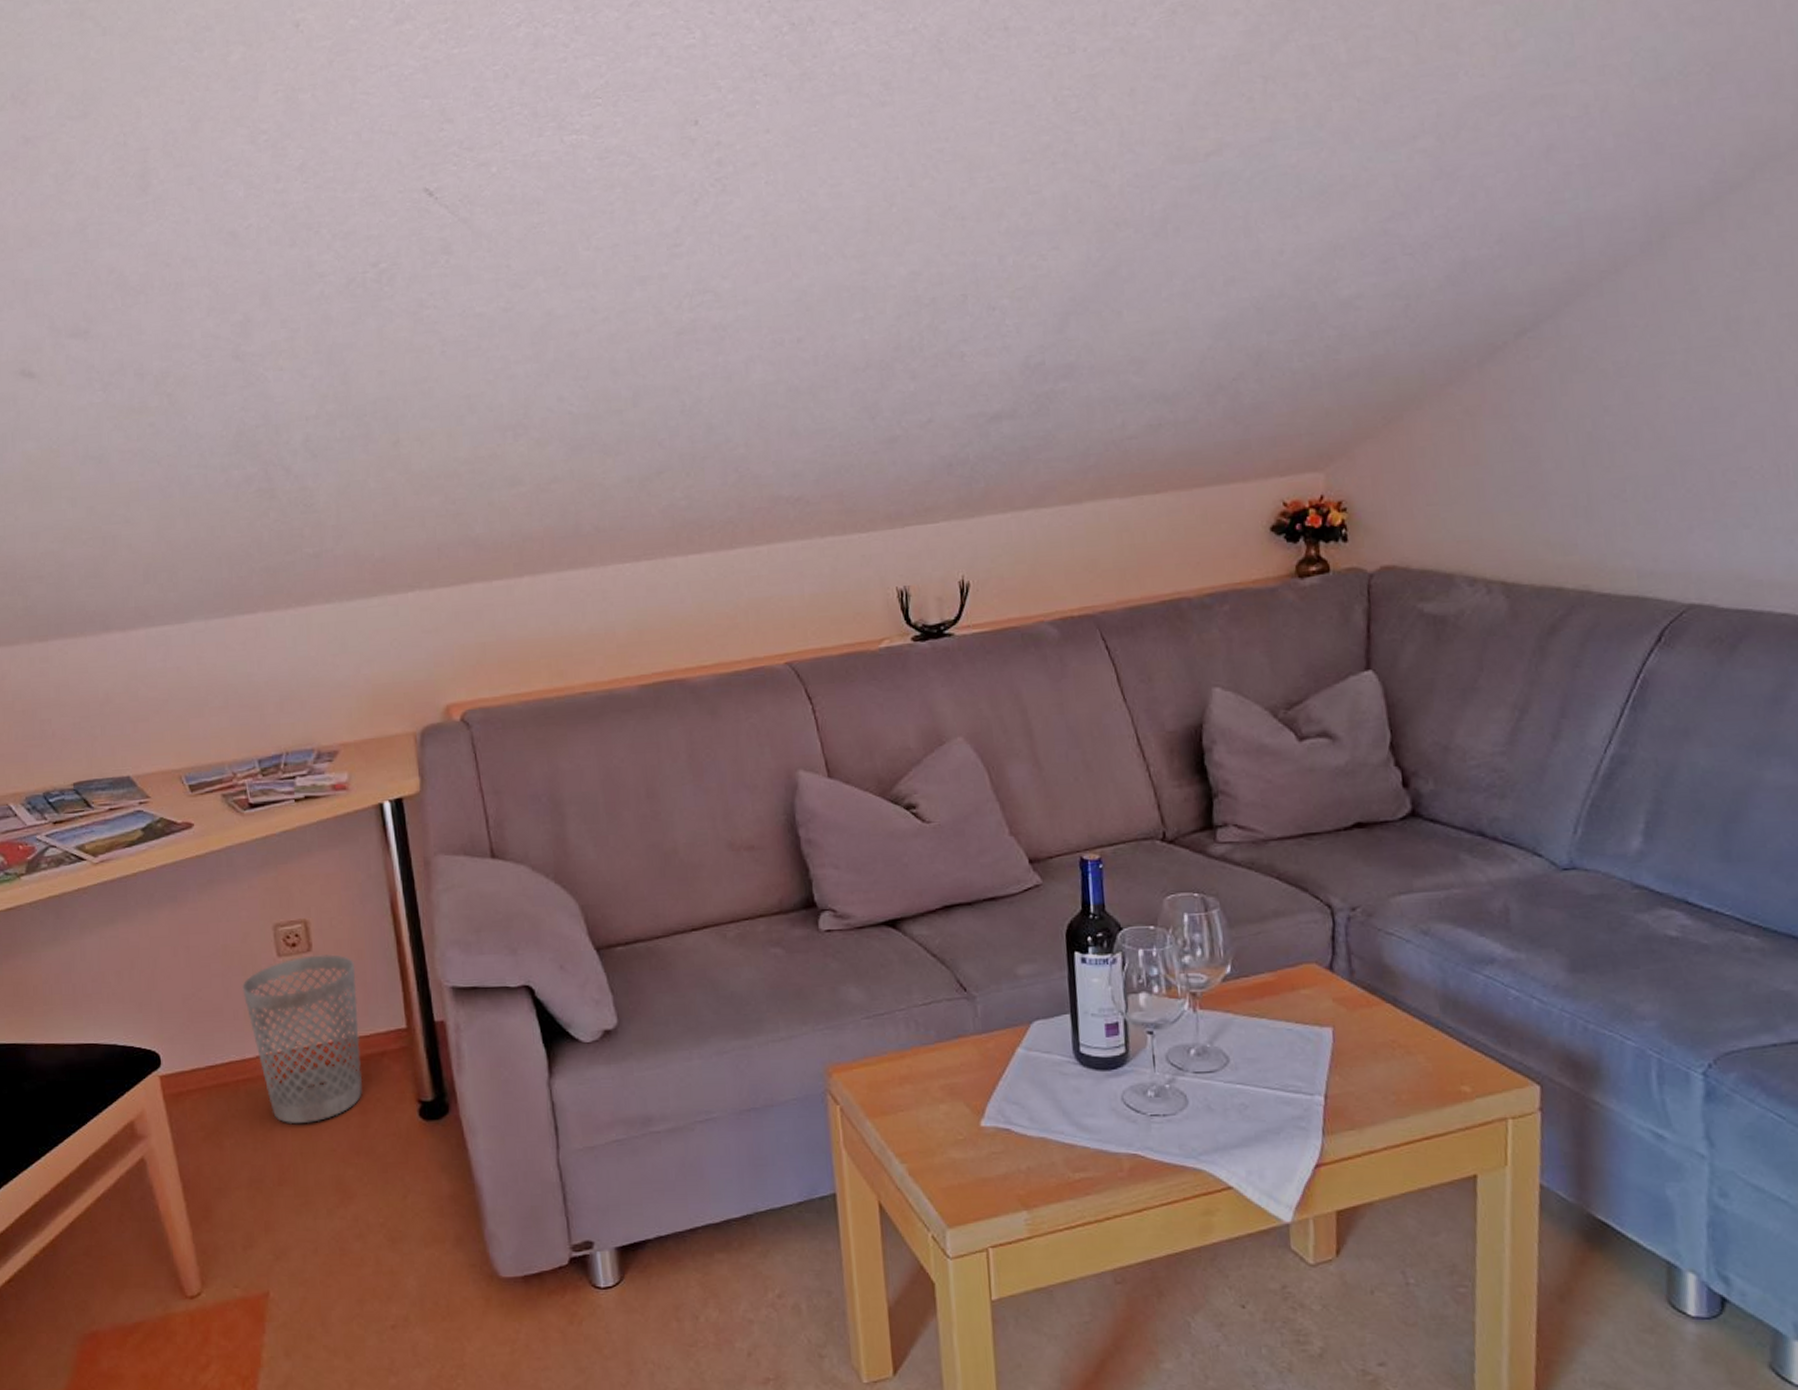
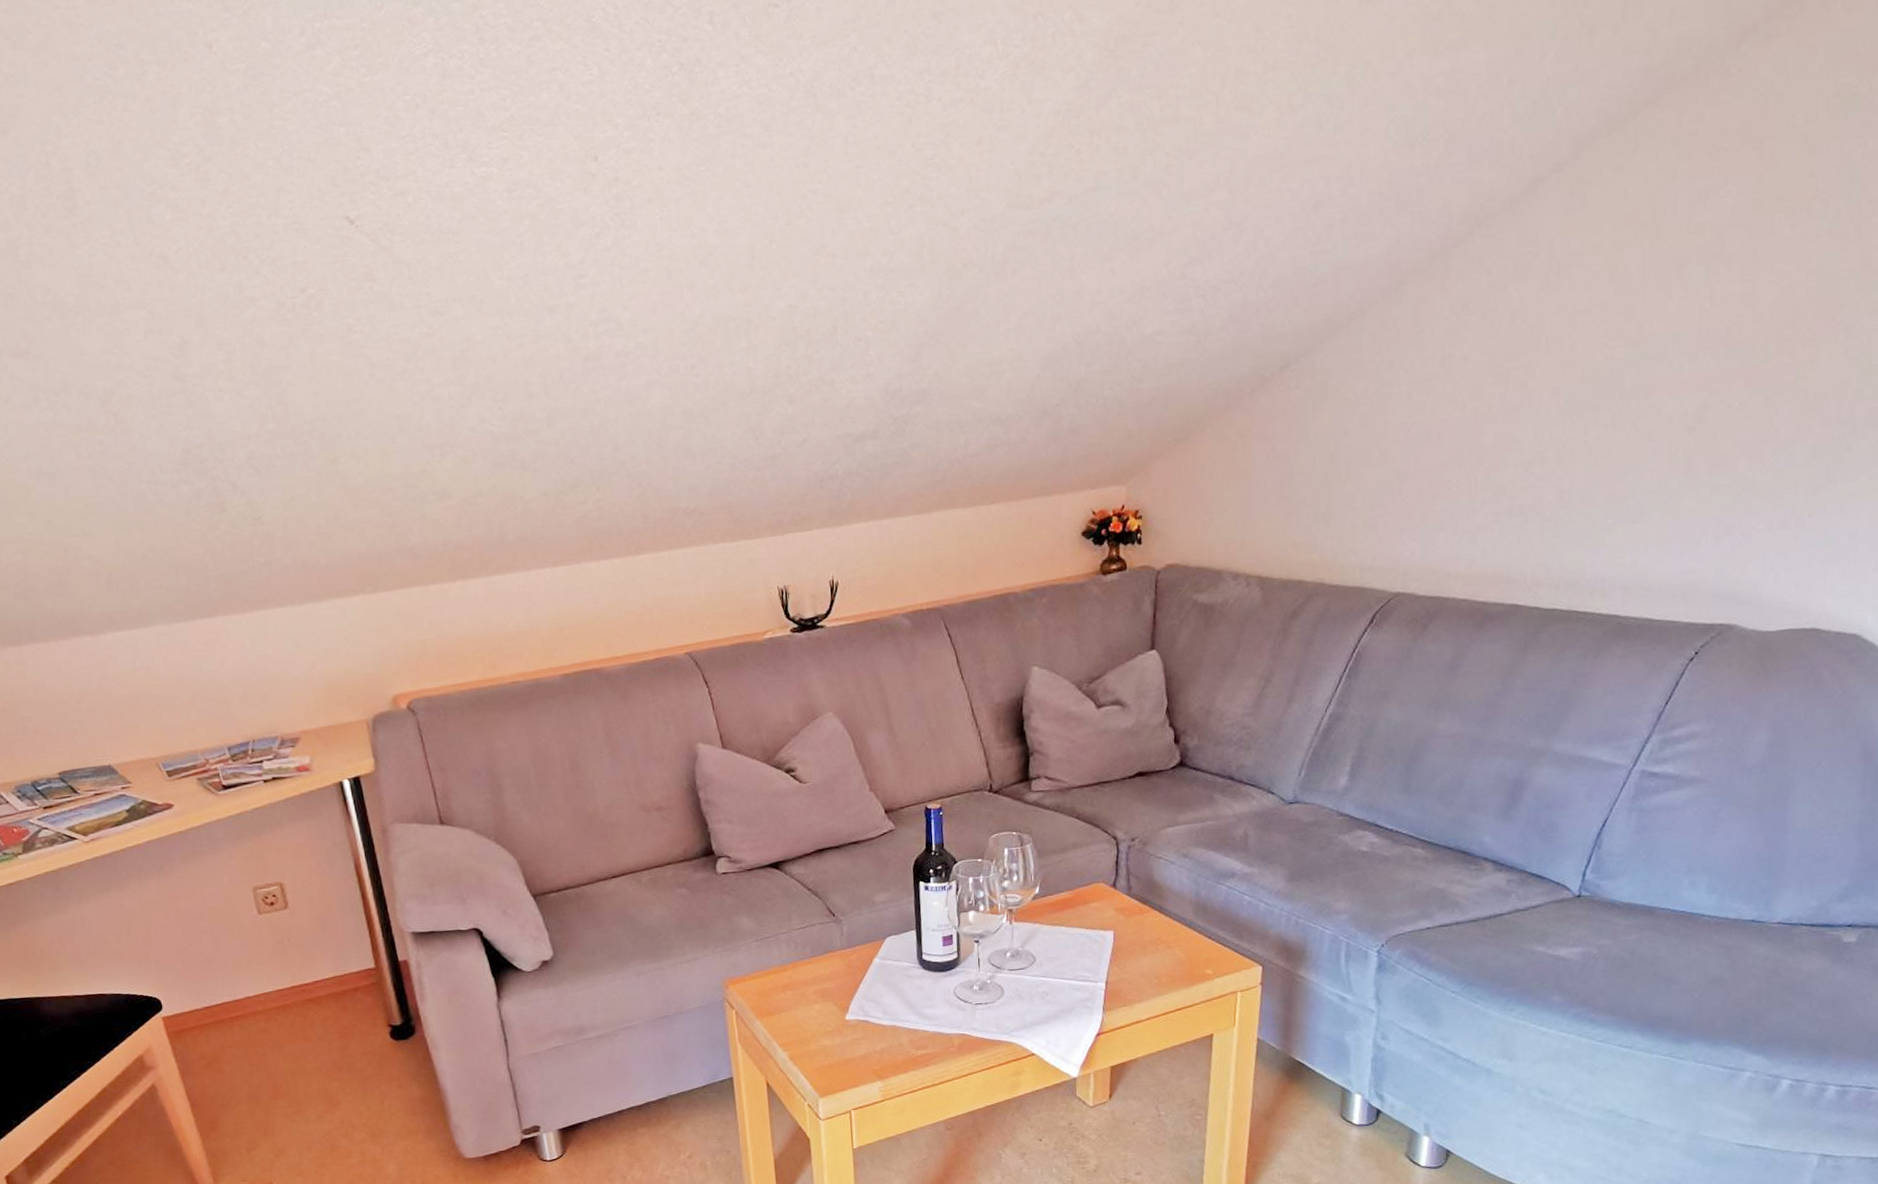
wastebasket: present [242,954,363,1125] -> none [229,910,340,1050]

